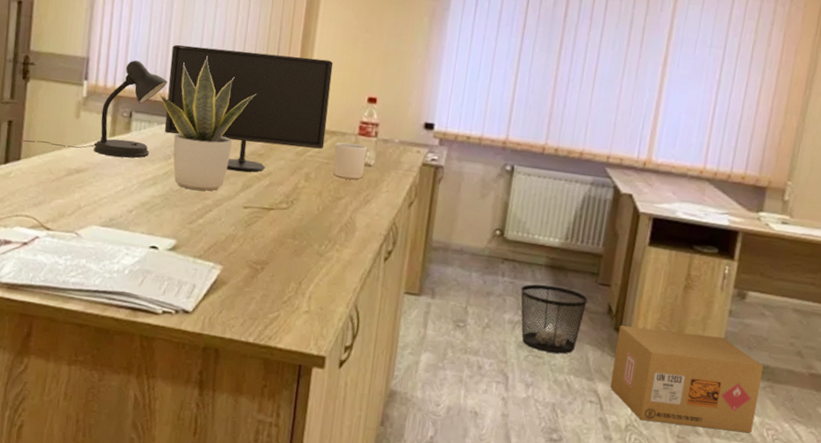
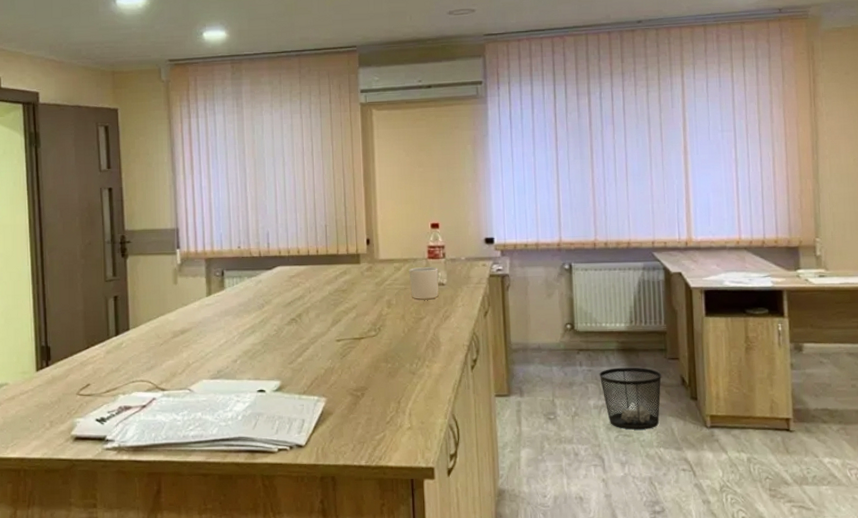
desk lamp: present [23,60,167,158] -> none [129,224,251,314]
potted plant: present [159,55,259,191] -> none [245,209,333,332]
computer monitor: present [164,44,334,173] -> none [251,196,399,309]
cardboard box: present [610,325,764,434] -> none [695,390,836,480]

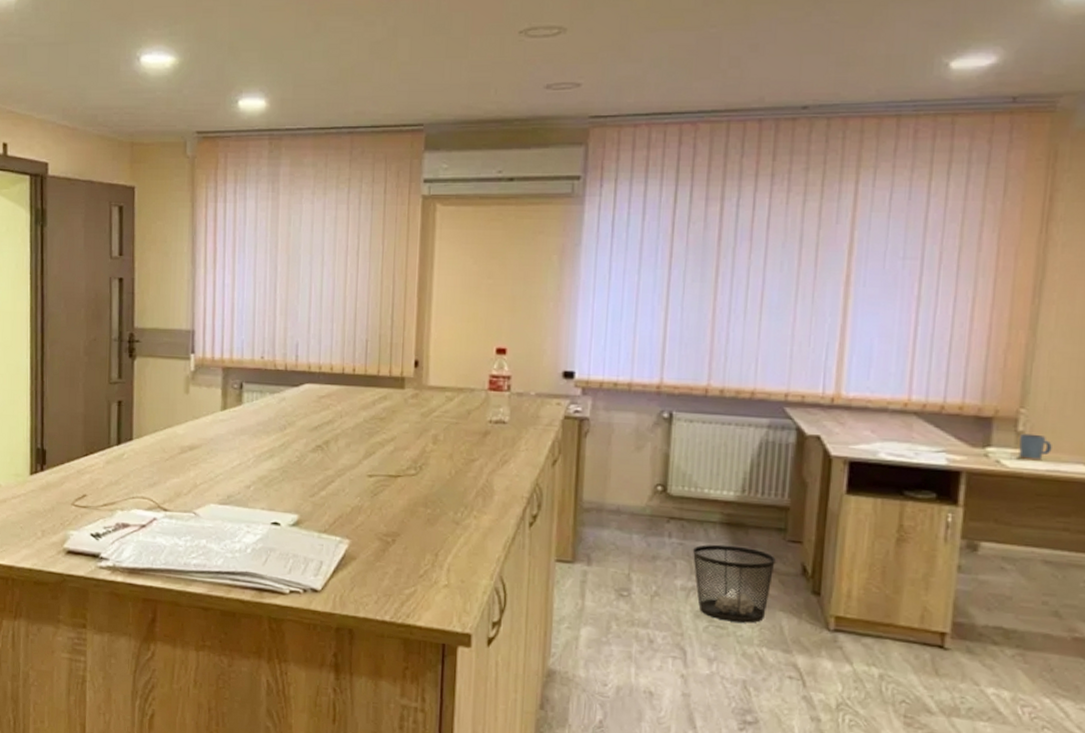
mug: present [409,267,439,300] -> none [462,399,500,440]
mug: none [819,257,841,277] -> present [1018,433,1052,461]

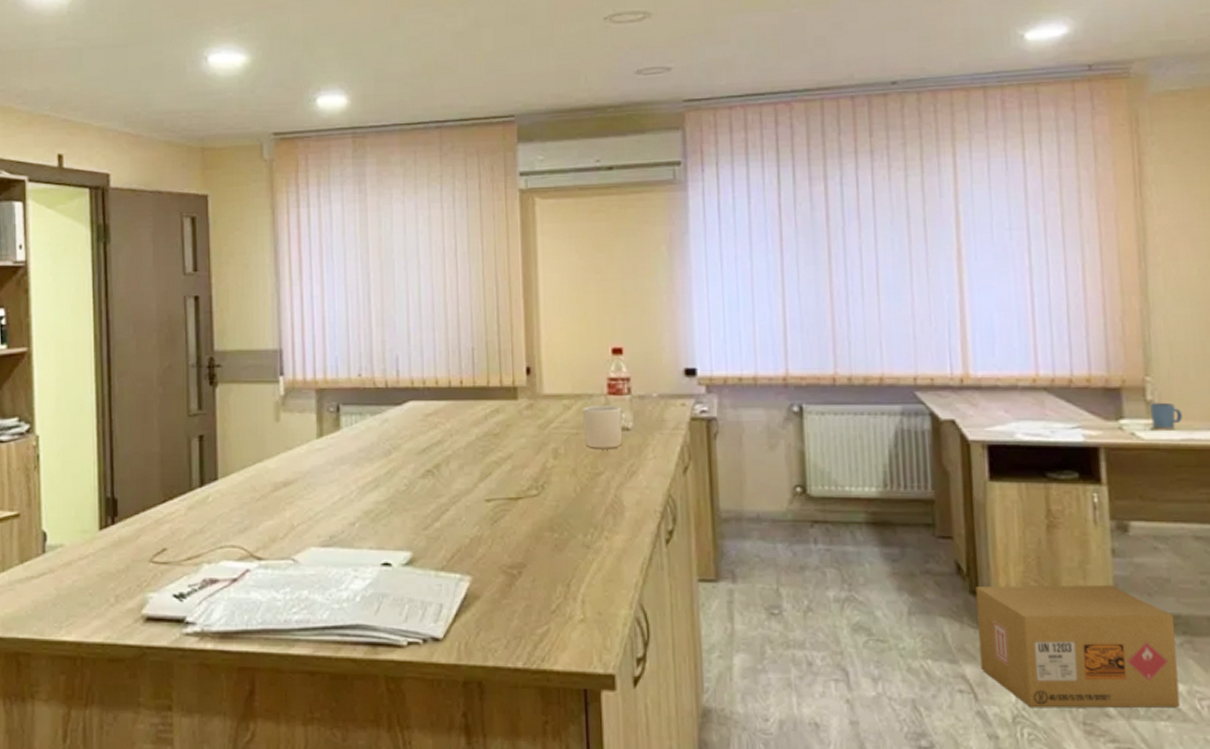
mug: none [462,399,500,440] -> present [582,405,623,450]
waste bin: present [692,544,776,623] -> none [840,547,928,633]
cardboard box: none [813,588,1010,712] -> present [975,585,1180,708]

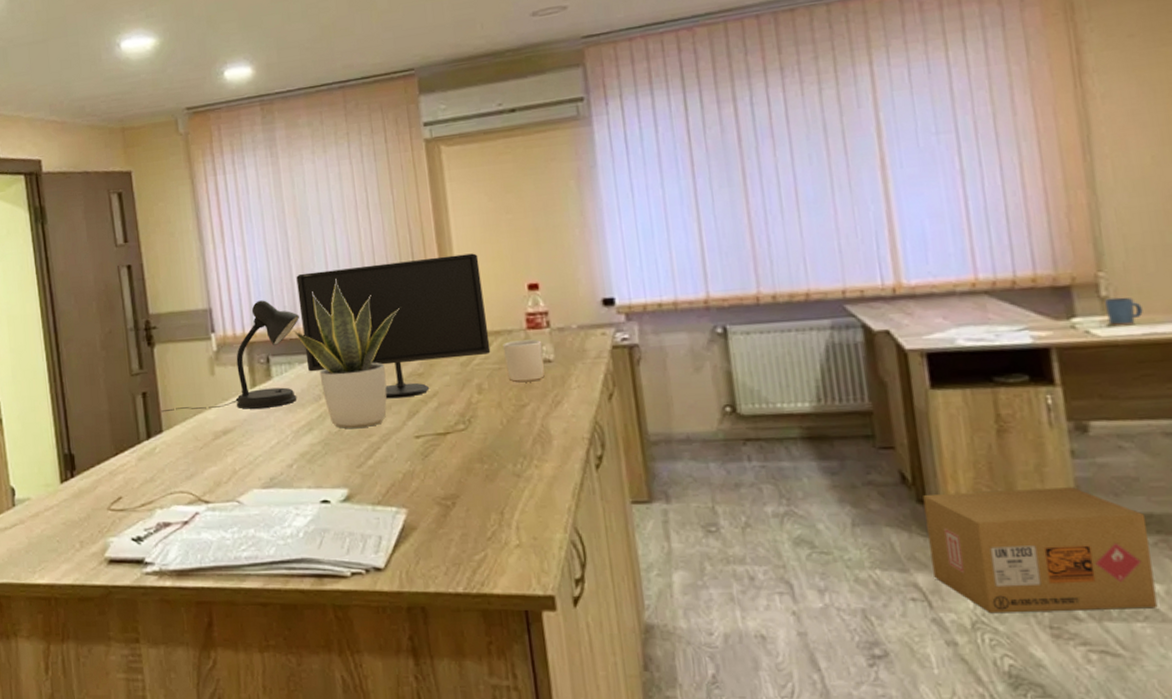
desk lamp: none [218,344,375,460] -> present [161,300,299,413]
potted plant: none [367,326,483,487] -> present [293,277,402,429]
computer monitor: none [375,312,570,458] -> present [296,253,491,399]

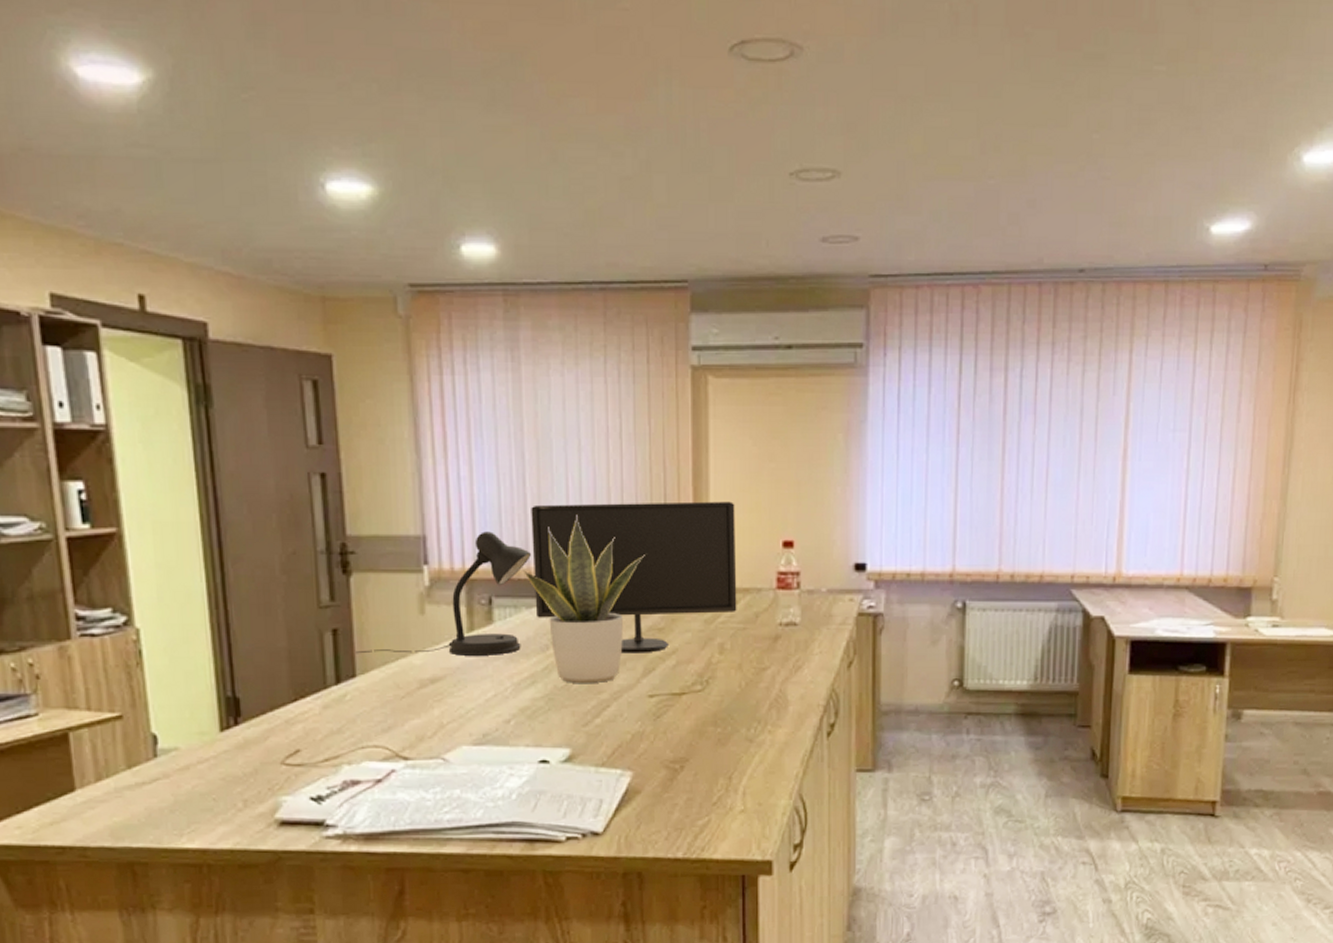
mug: present [503,339,545,383] -> none [750,600,790,645]
cardboard box: present [923,487,1158,614] -> none [1103,767,1269,875]
mug: present [1105,297,1143,326] -> none [1273,601,1300,627]

